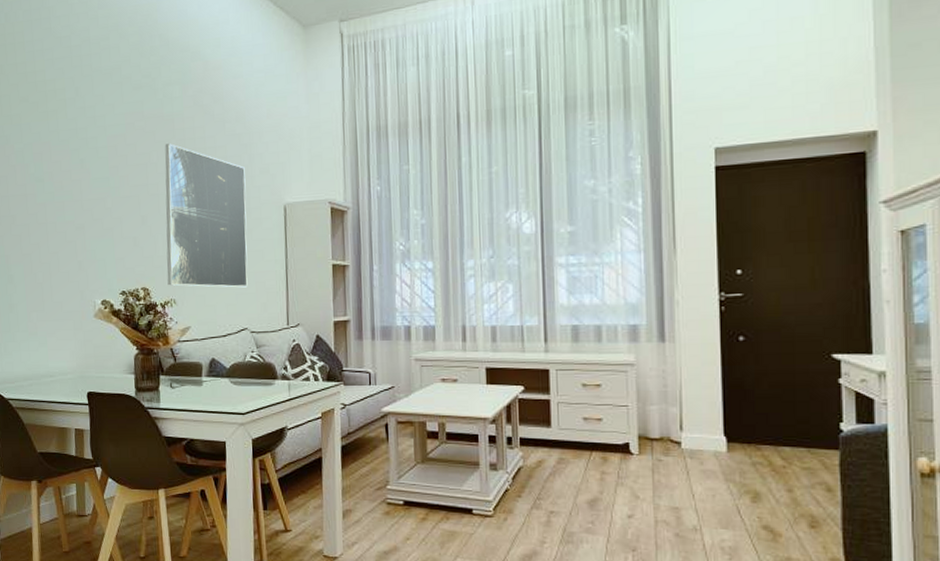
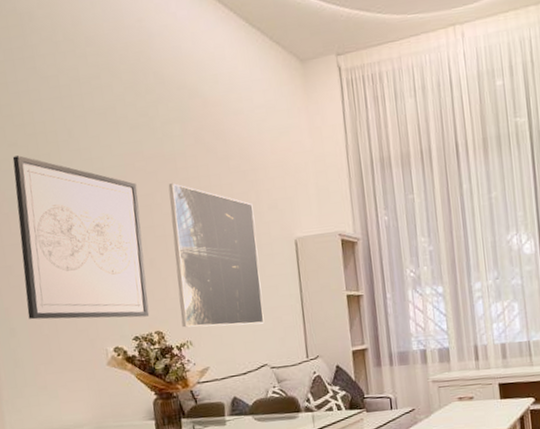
wall art: none [23,111,137,273] -> present [12,155,150,320]

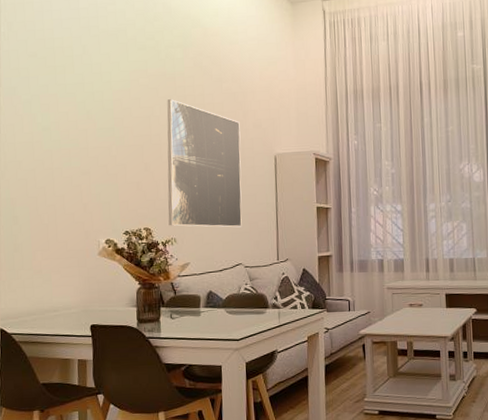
wall art: present [12,155,150,320] -> none [31,65,140,215]

